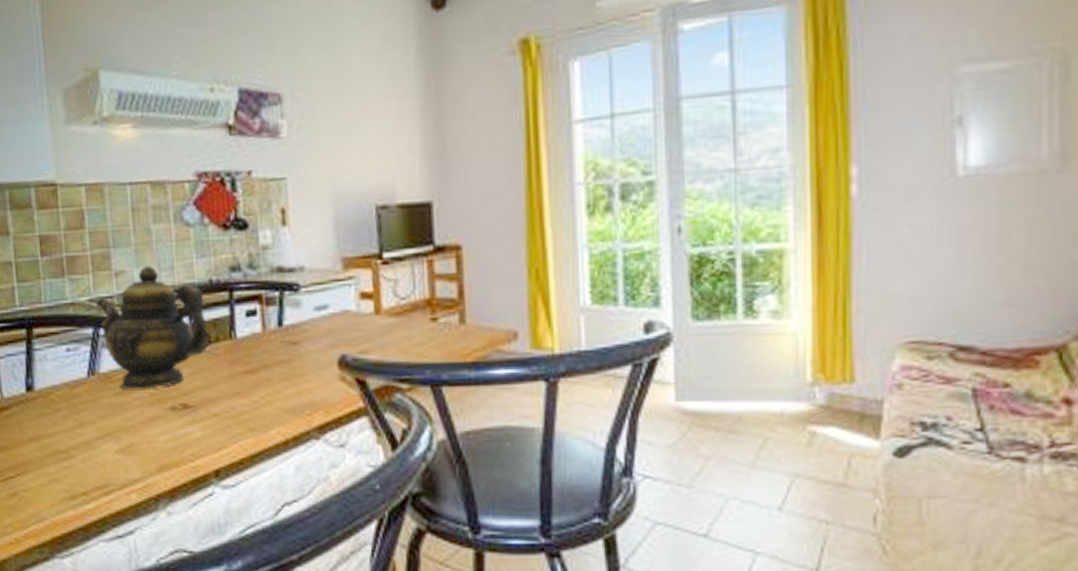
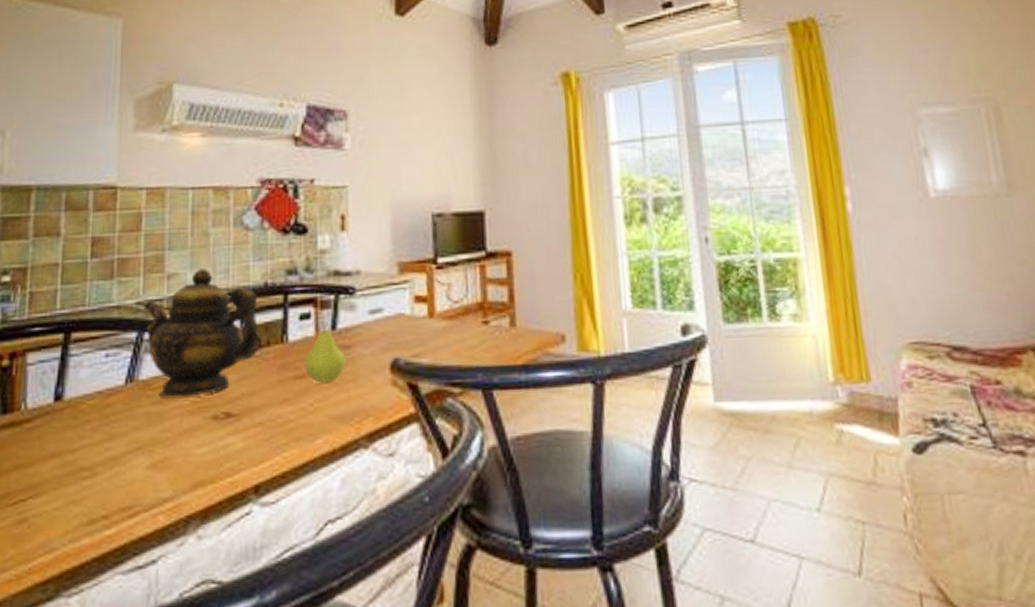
fruit: none [254,320,295,378] -> present [305,323,347,383]

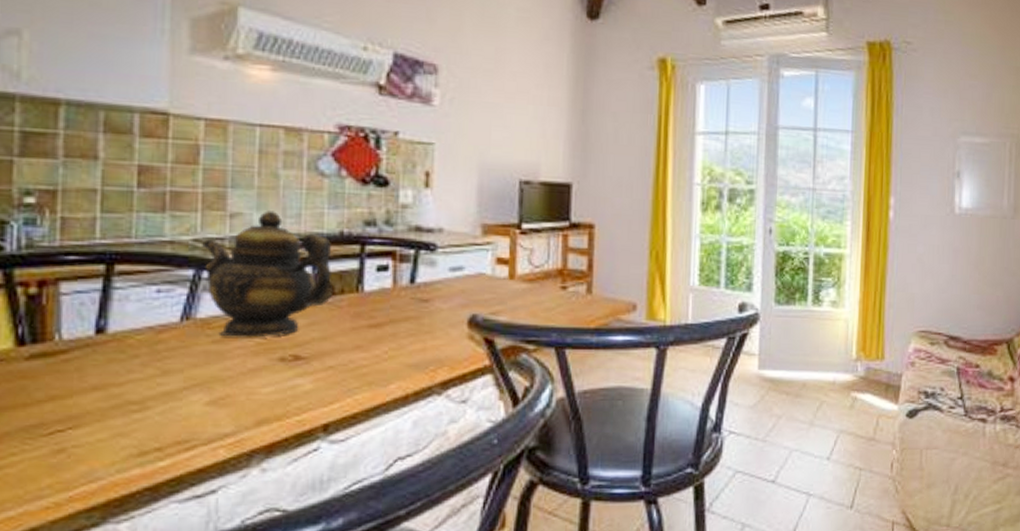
fruit: present [305,323,347,383] -> none [380,276,424,333]

